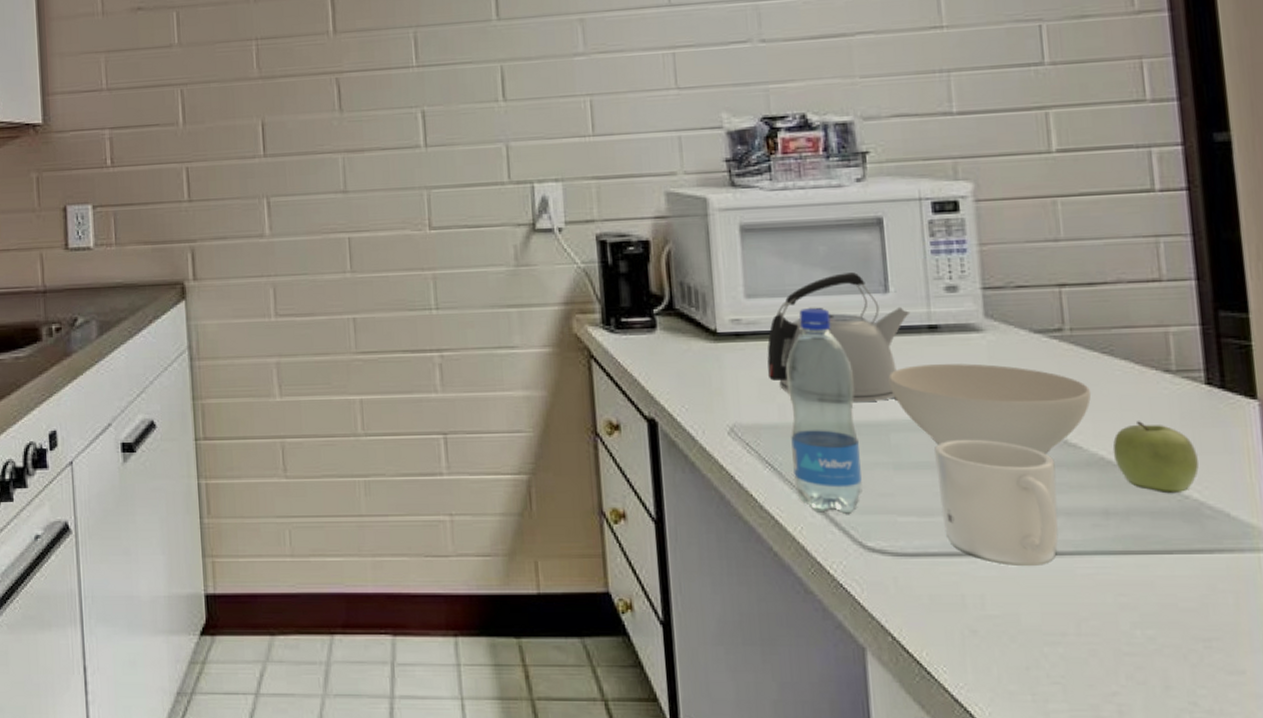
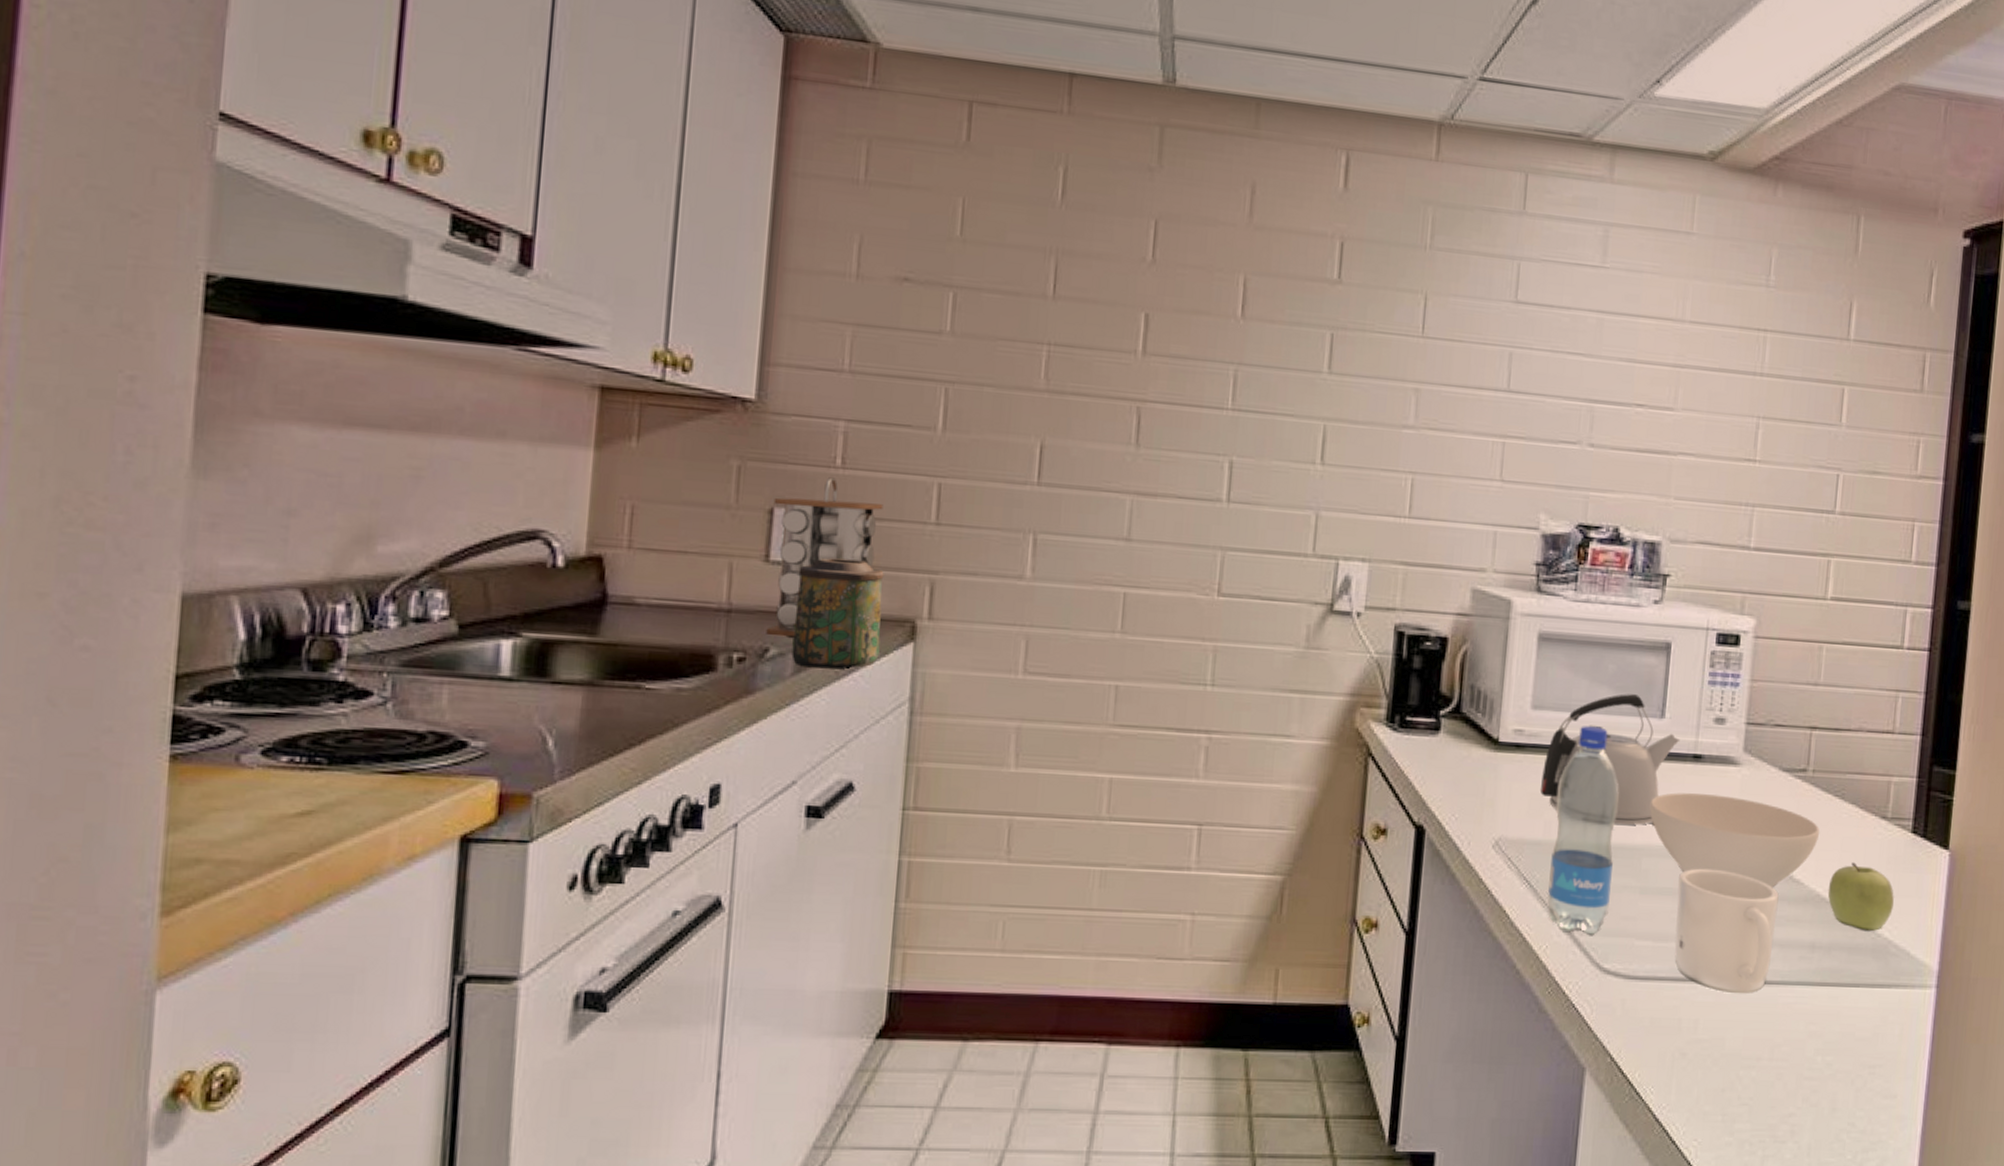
spice rack: none [65,175,147,309] -> present [766,477,884,639]
canister: none [90,238,160,330] -> present [791,557,884,669]

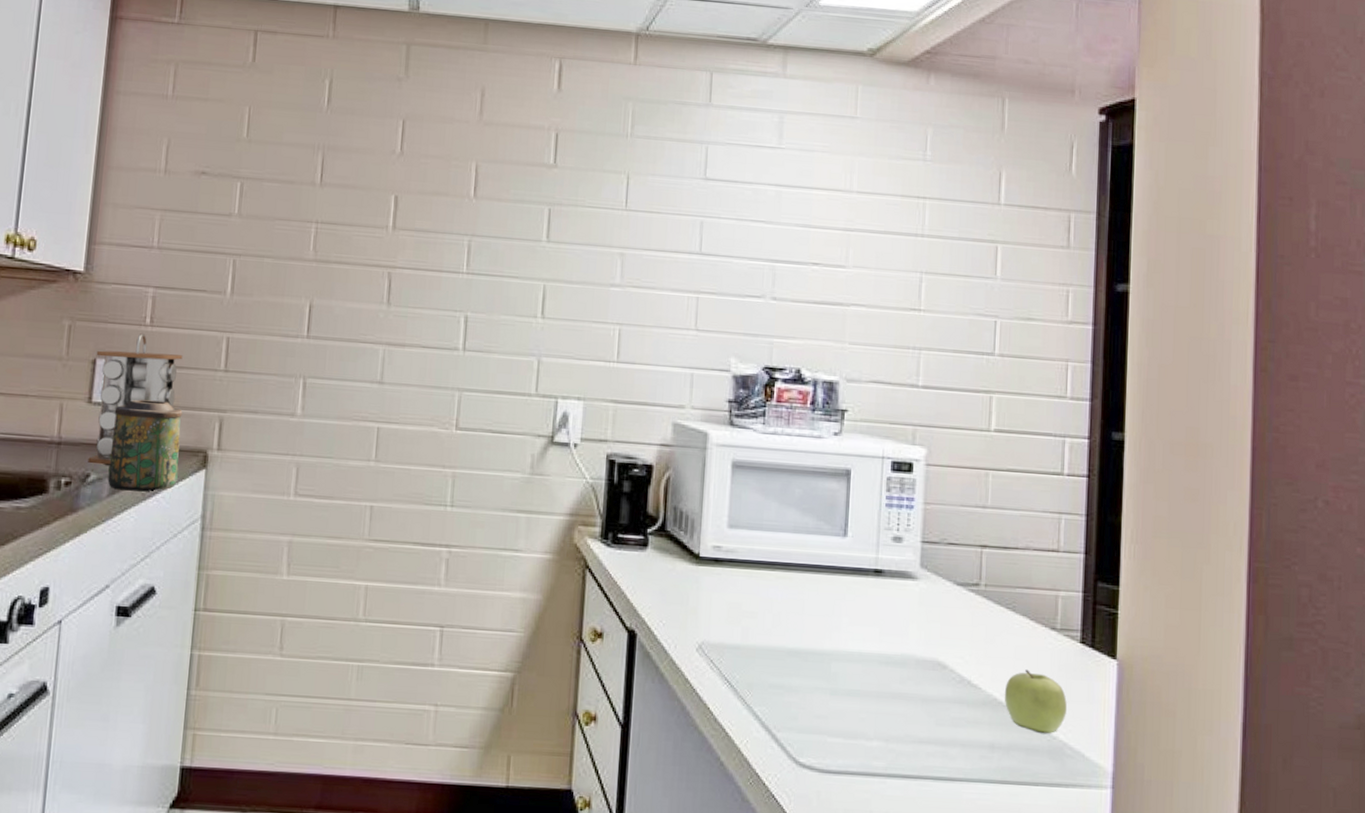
kettle: present [1540,694,1681,826] -> none [737,515,862,633]
bottle: present [1547,726,1619,936] -> none [747,543,808,733]
bowl: present [1649,793,1820,888] -> none [836,603,994,692]
mug: present [1674,868,1779,994] -> none [864,672,959,790]

